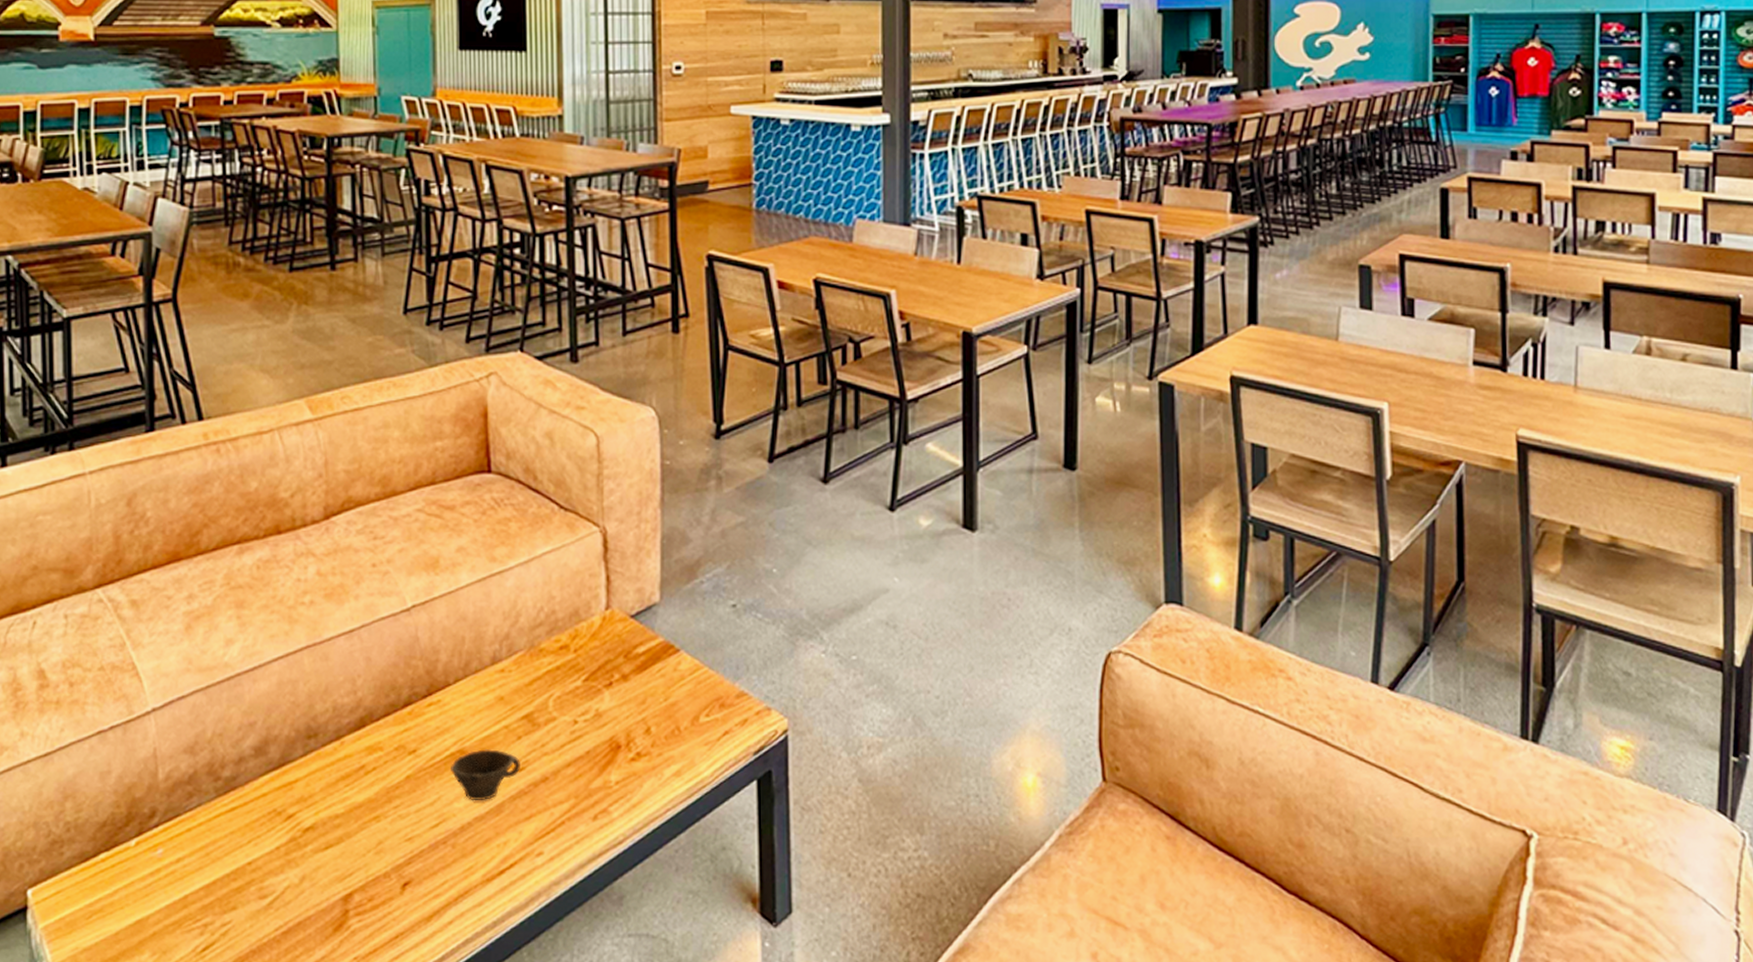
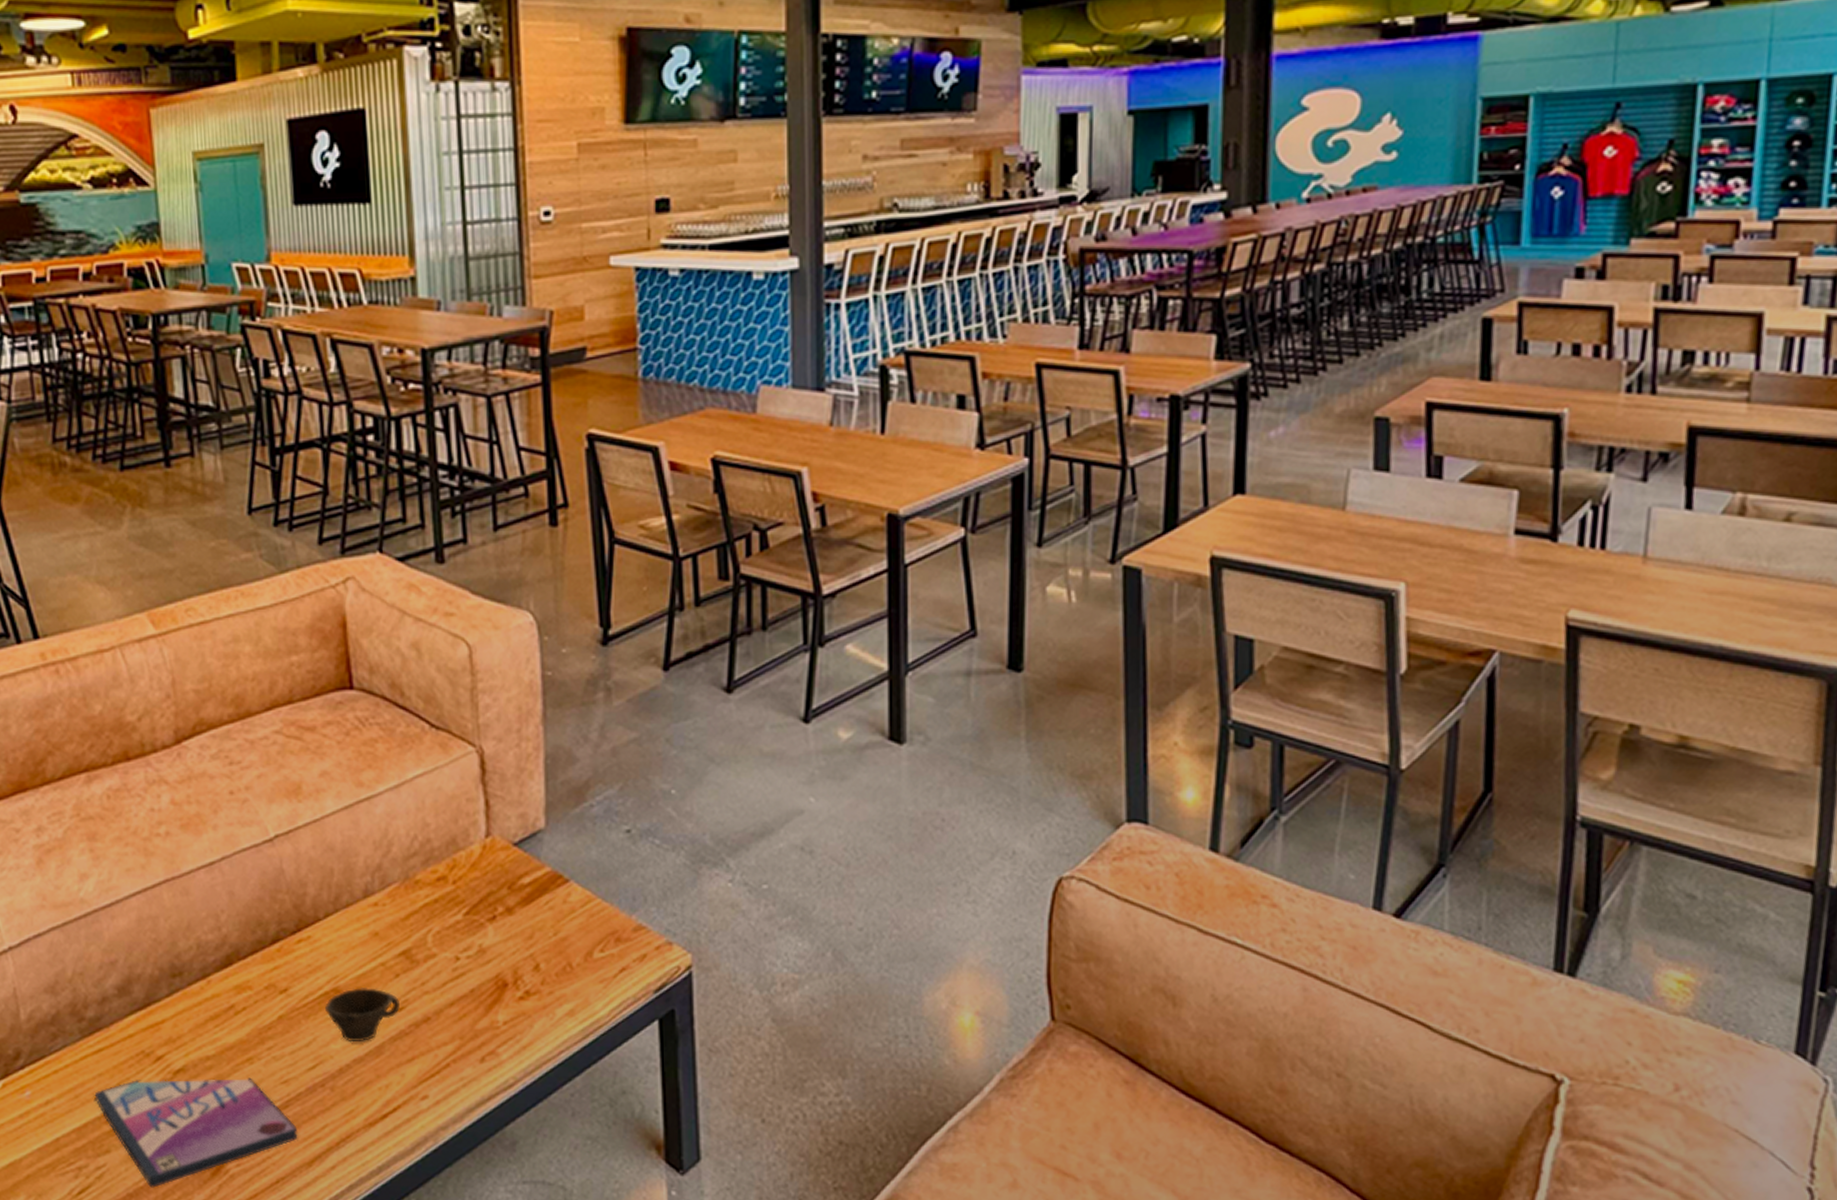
video game case: none [225,835,419,944] -> present [94,1077,298,1188]

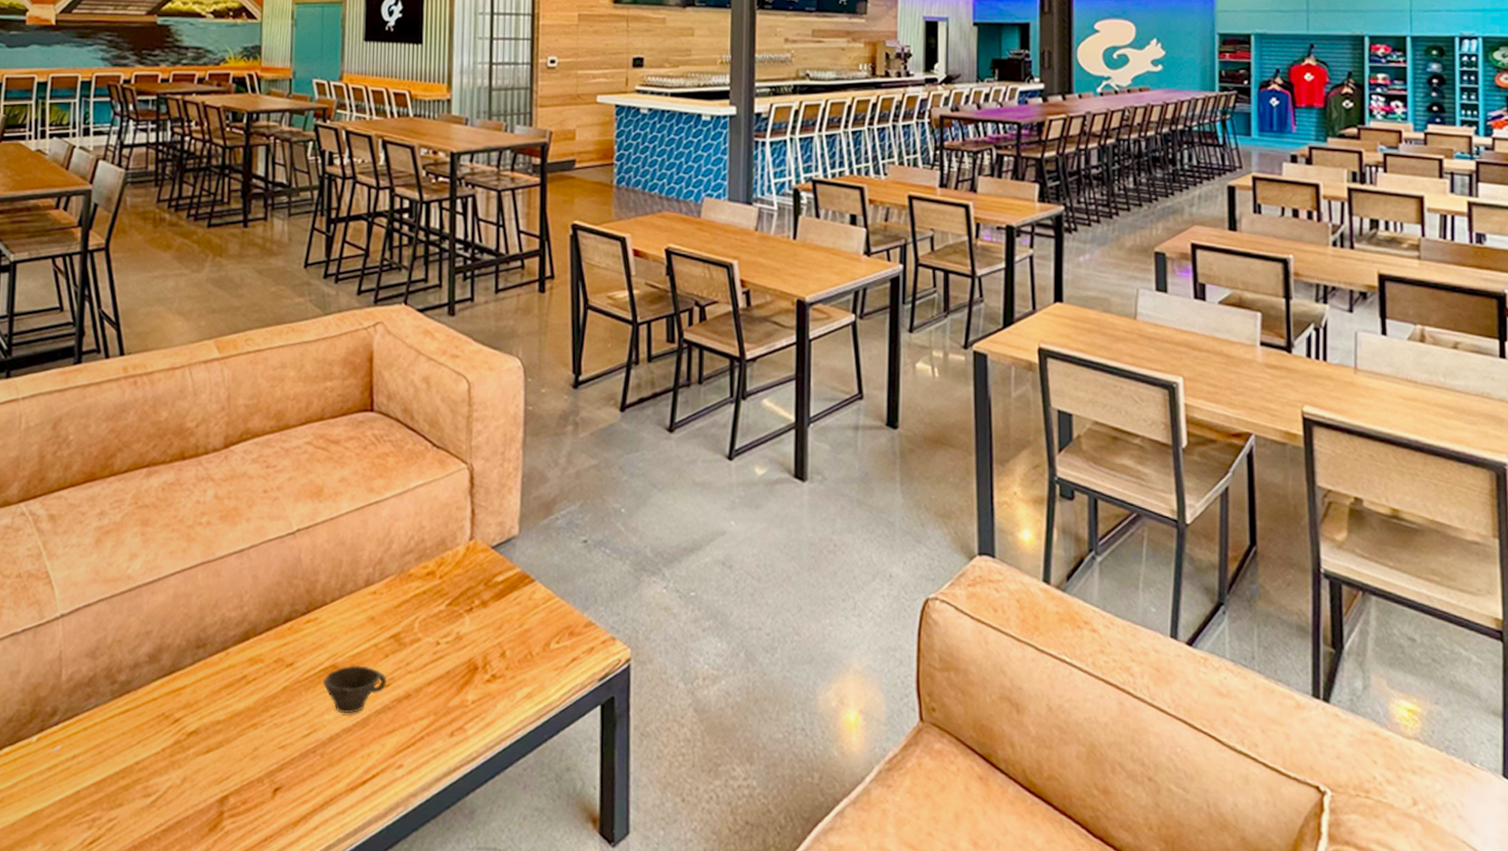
video game case: present [94,1077,298,1188] -> none [116,739,288,841]

